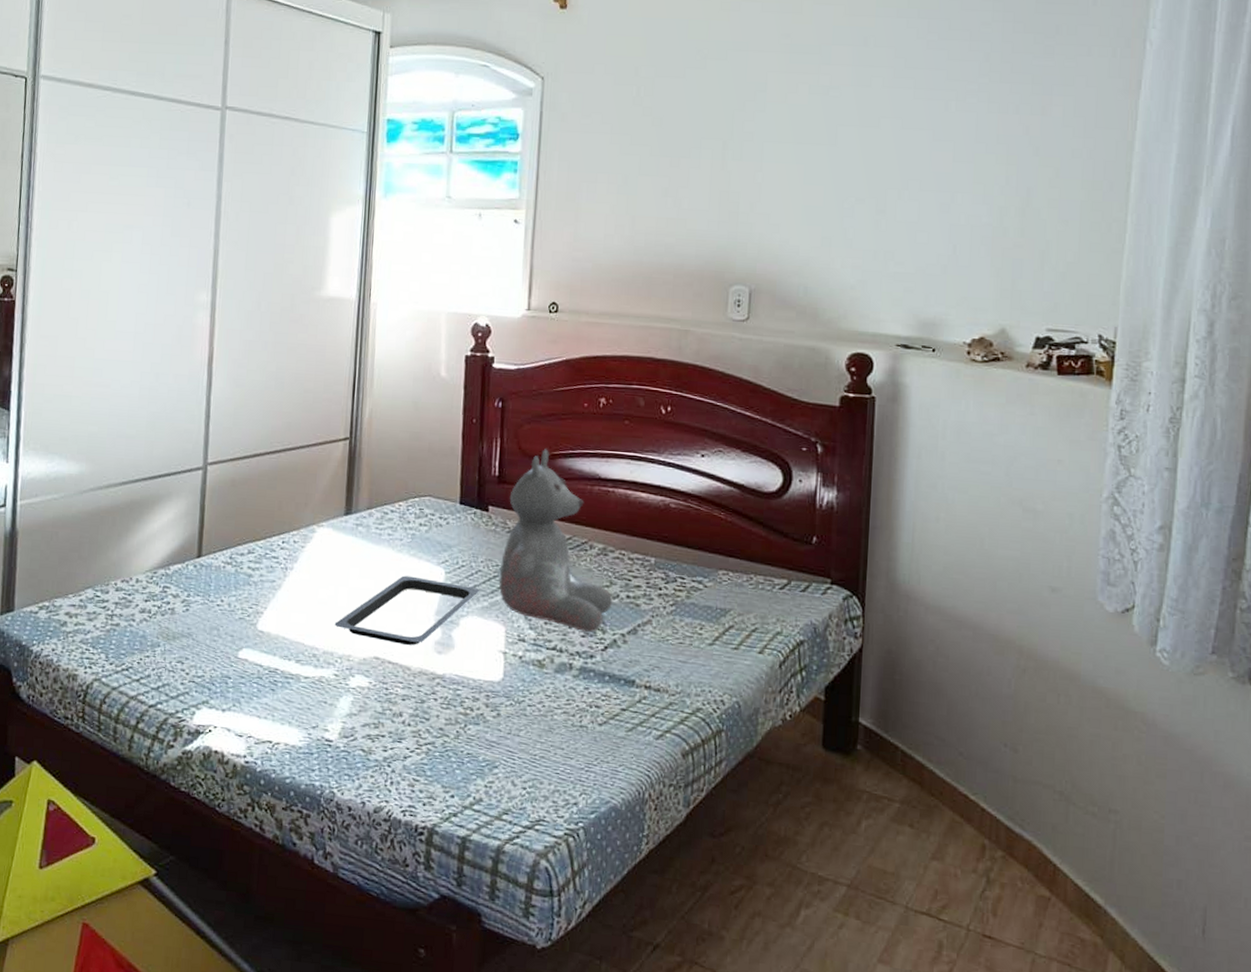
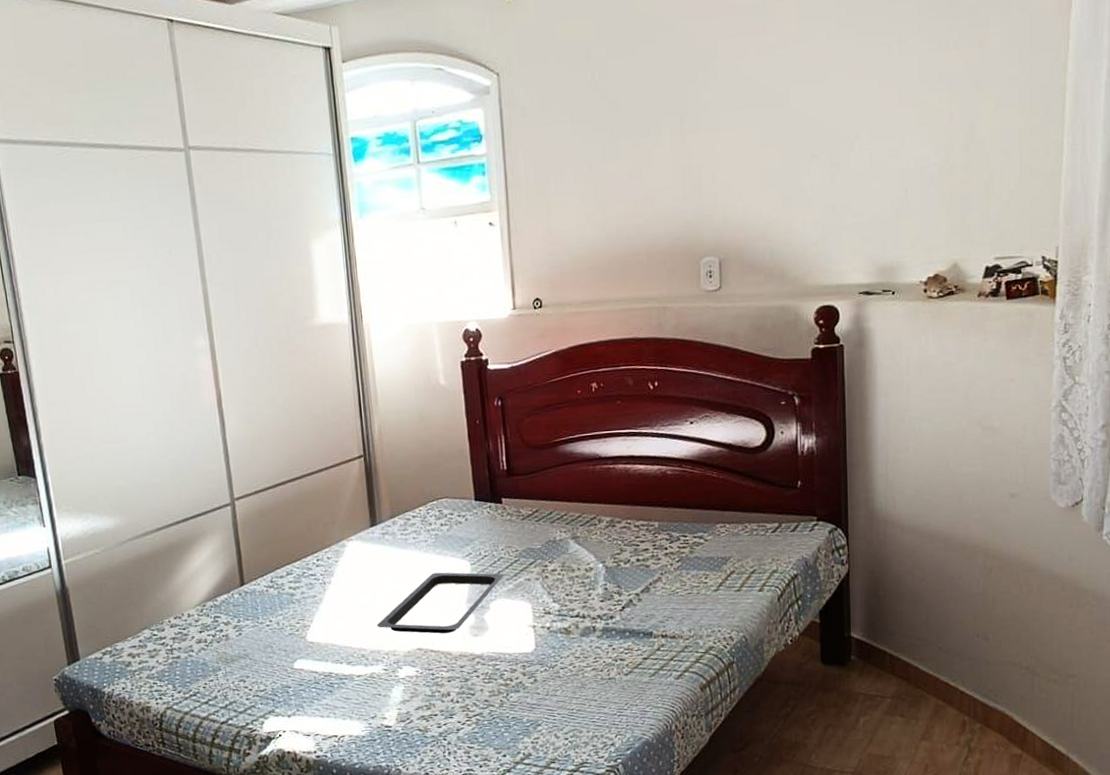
teddy bear: present [499,449,613,632] -> none [519,438,625,597]

